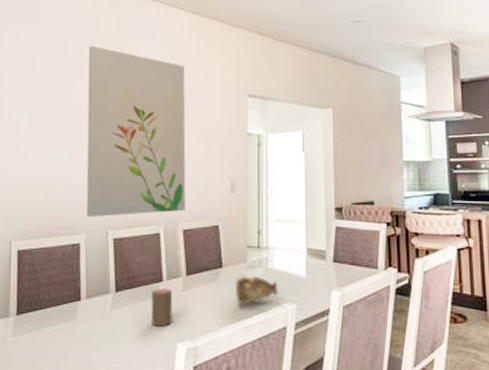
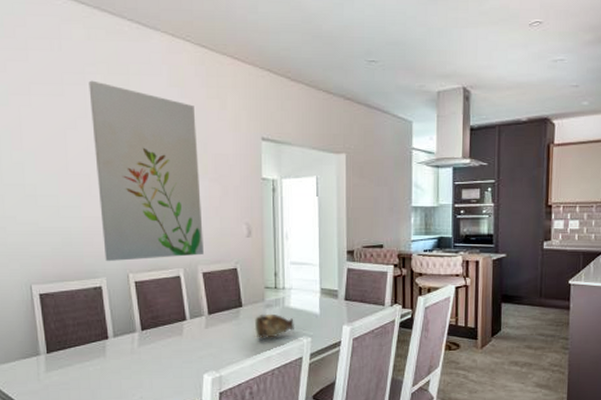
cup: present [151,288,173,327] -> none [176,327,198,360]

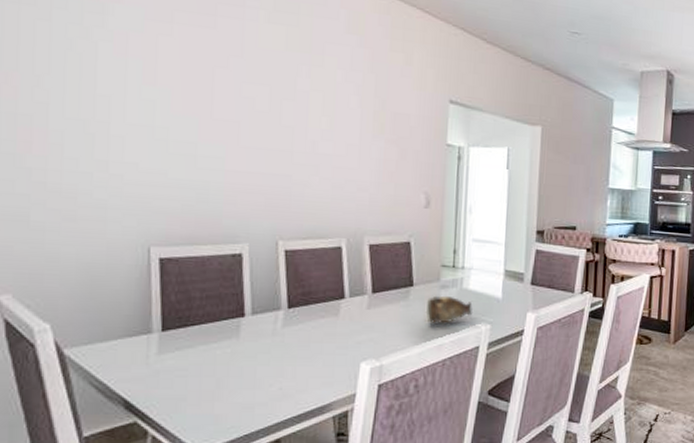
wall art: present [88,80,204,261] -> none [248,15,375,225]

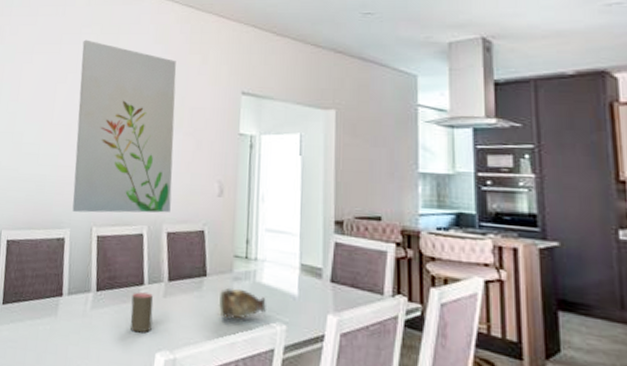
wall art: none [248,15,375,225] -> present [72,40,177,213]
cup: none [330,306,356,345] -> present [130,292,154,333]

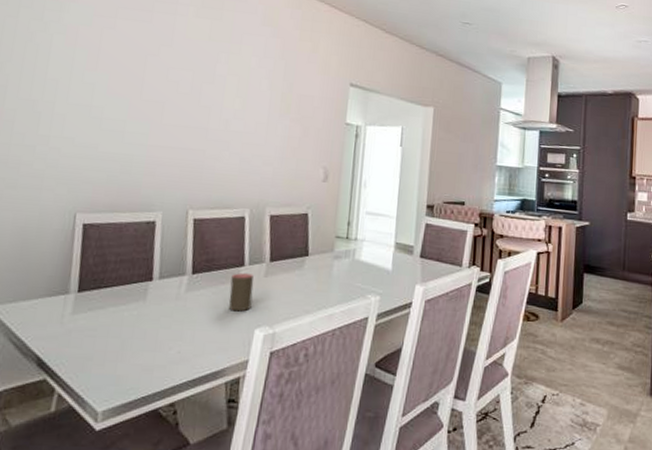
wall art: present [72,40,177,213] -> none [165,11,285,197]
decorative vase: present [218,287,267,320] -> none [318,265,364,293]

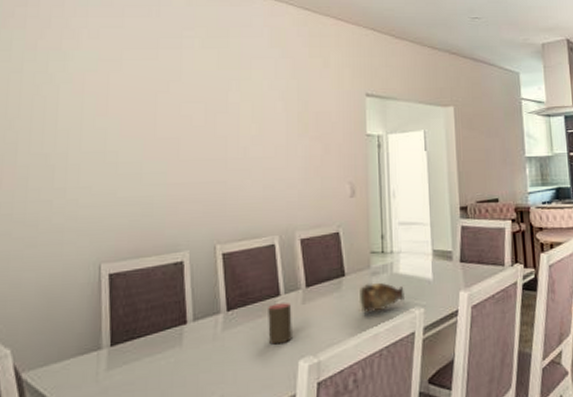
decorative vase: none [318,265,364,293] -> present [358,282,406,313]

